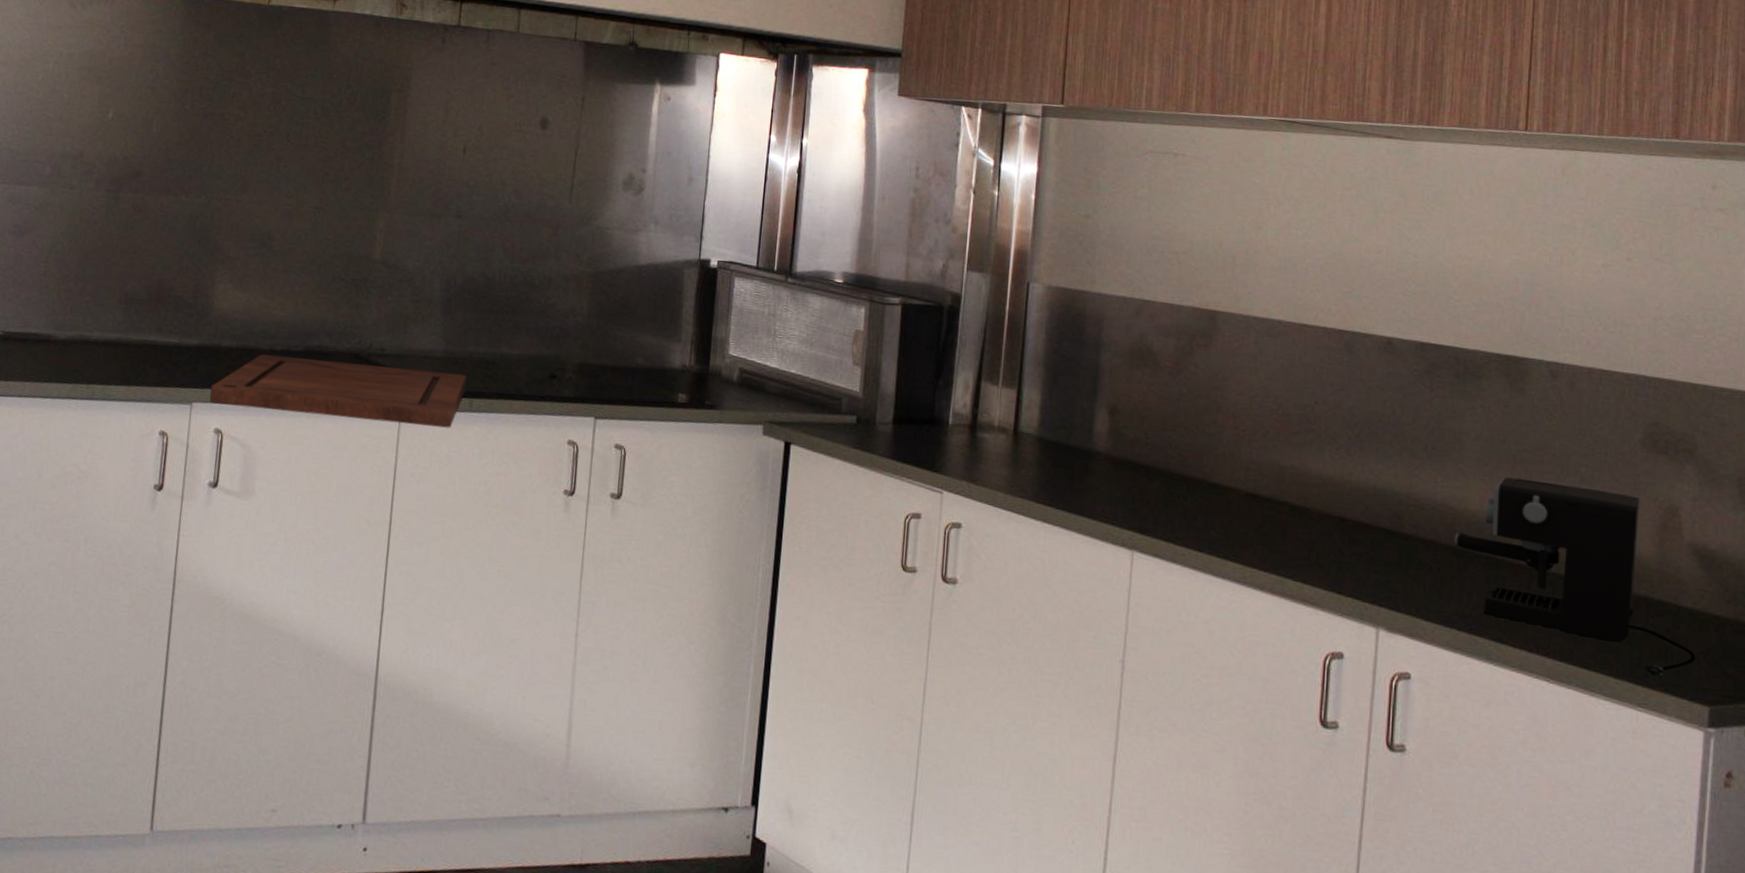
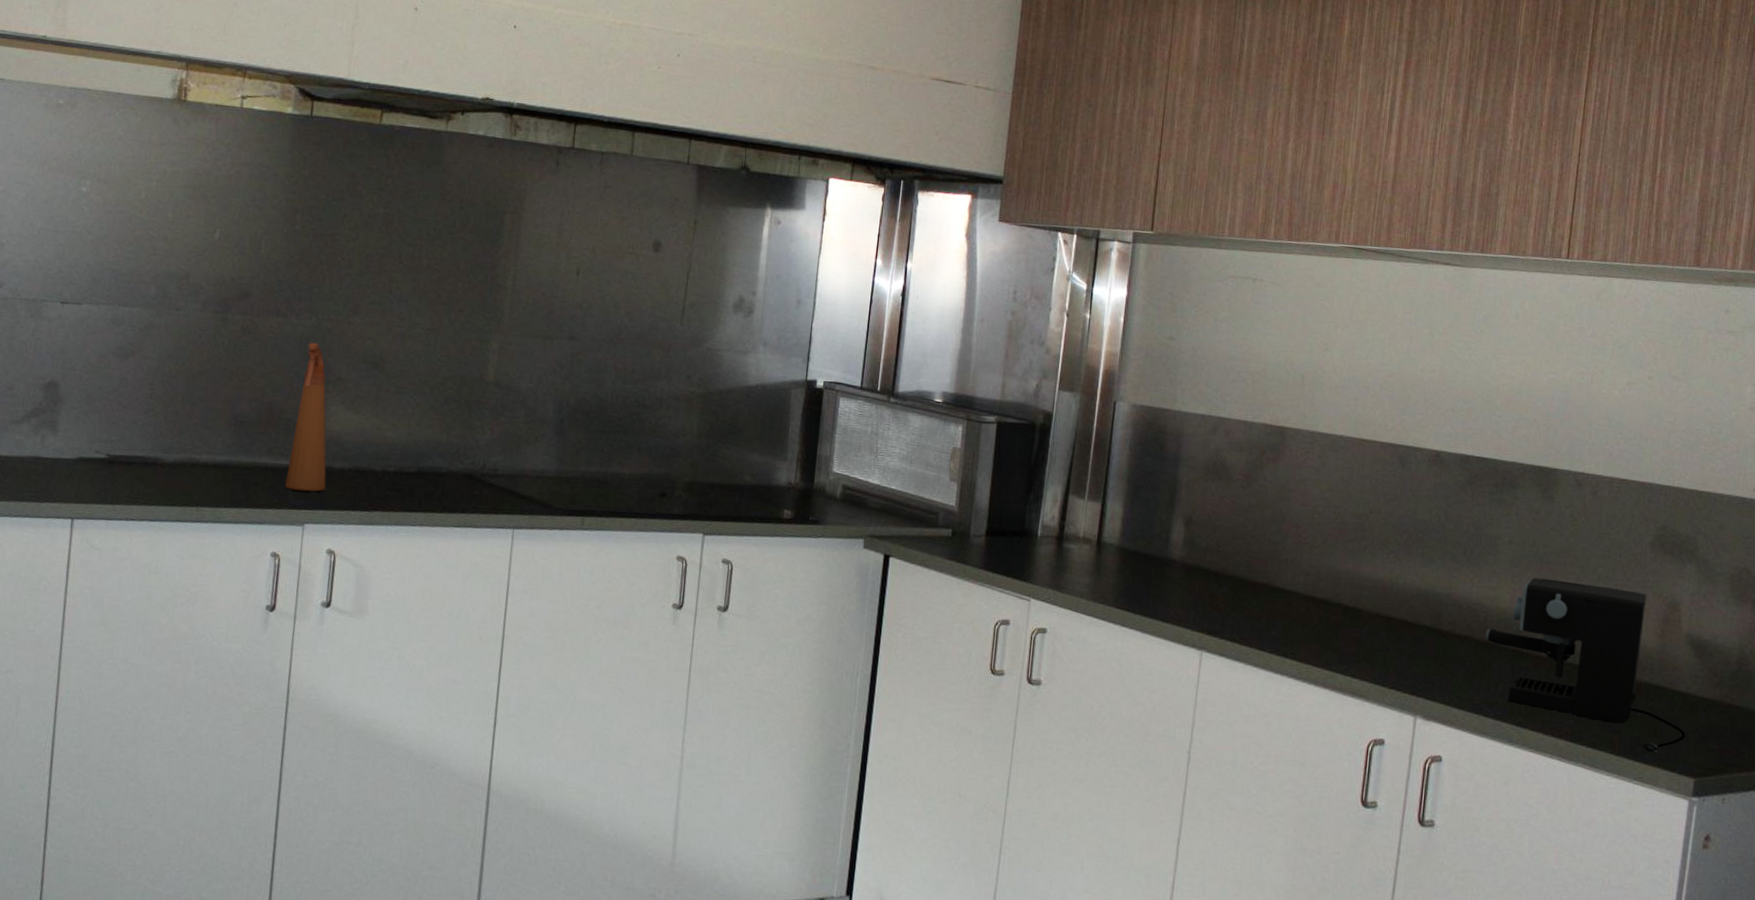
spray bottle: none [173,220,215,371] -> present [285,342,326,493]
cutting board: present [209,354,467,428] -> none [322,475,579,546]

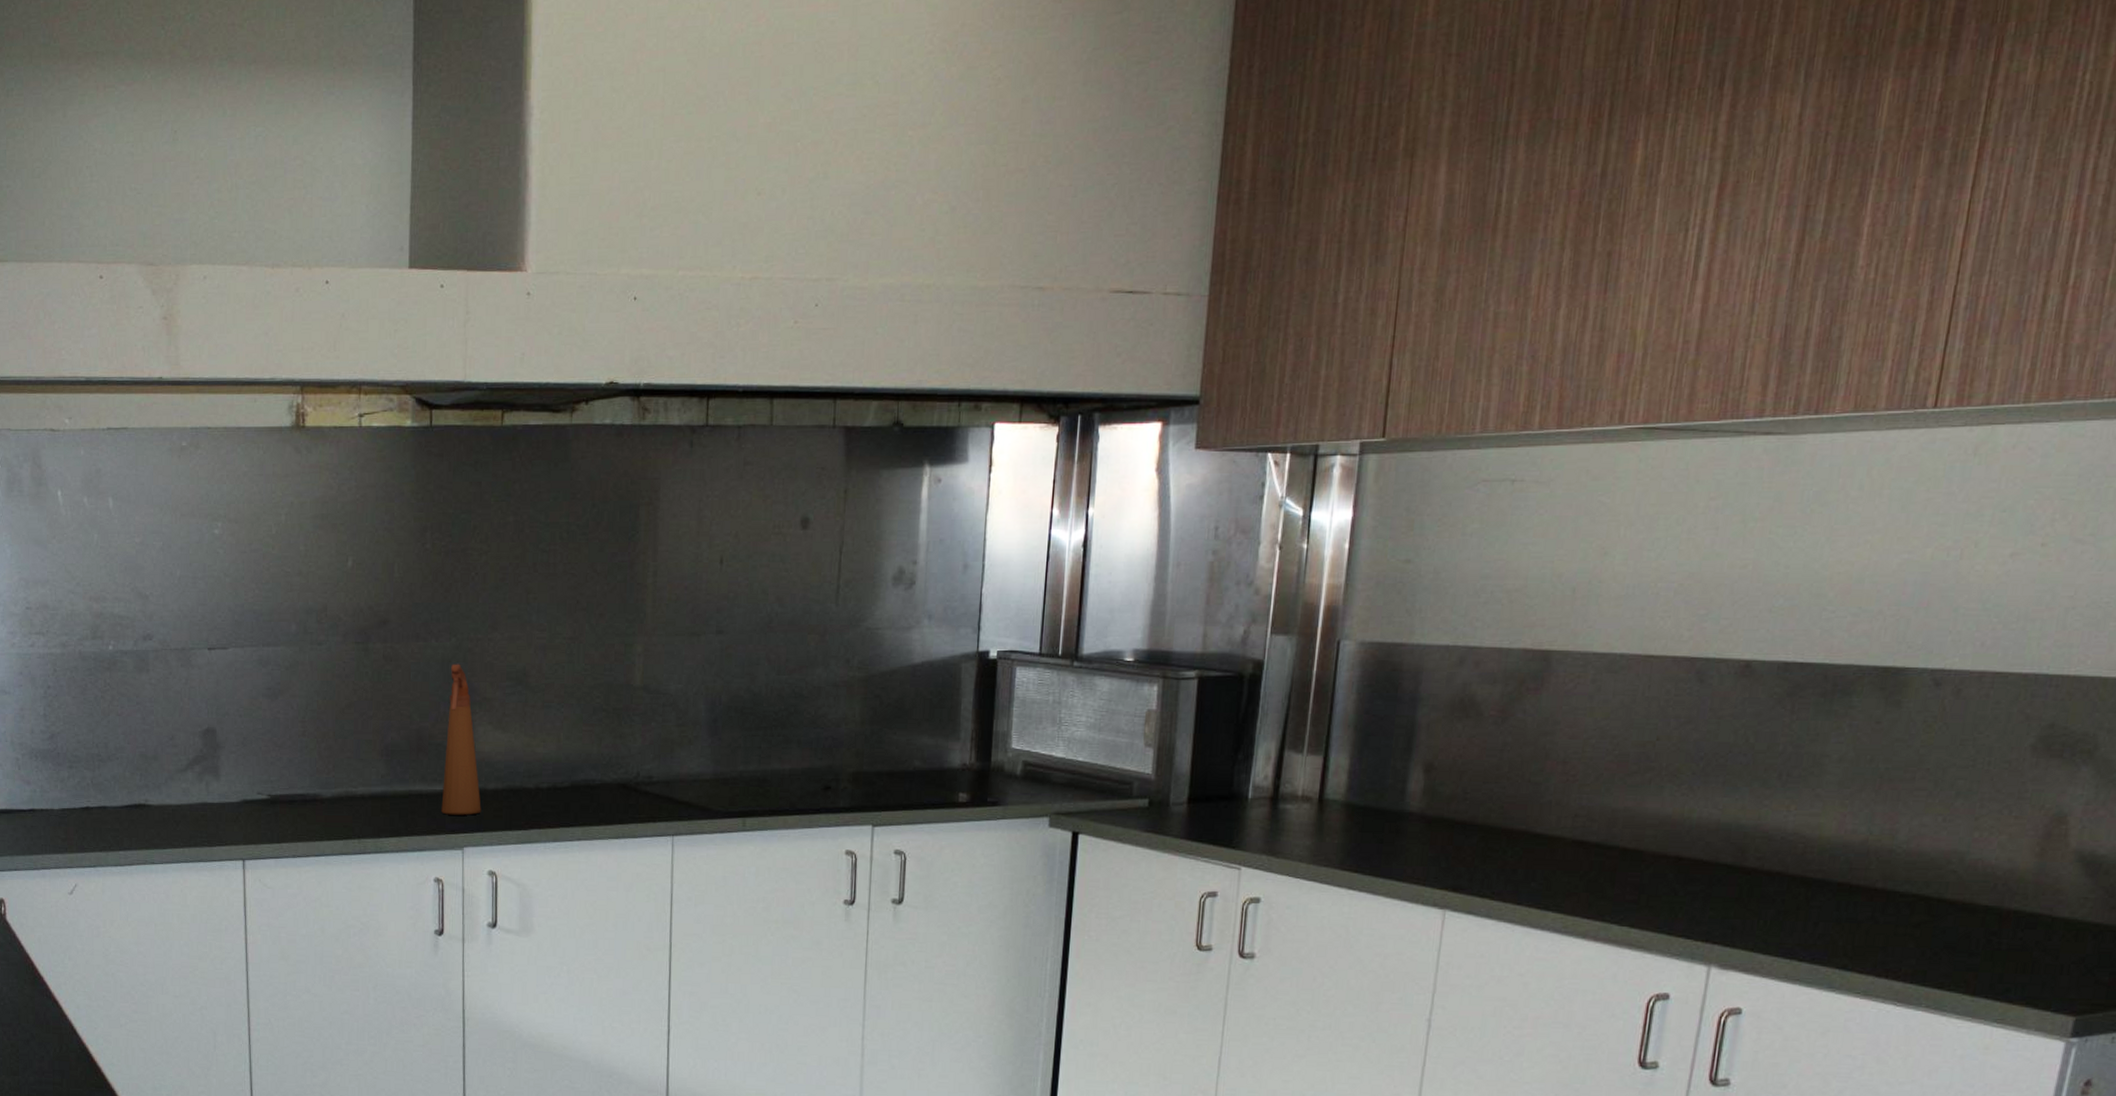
coffee maker: present [1485,577,1686,753] -> none [1803,798,2067,991]

